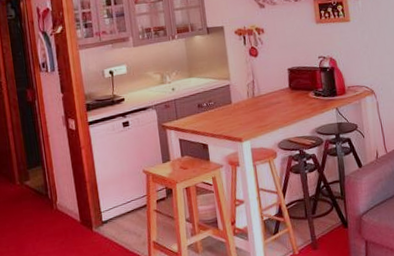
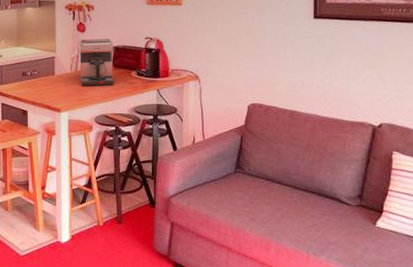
coffee maker: none [253,60,293,113] -> present [79,38,114,86]

